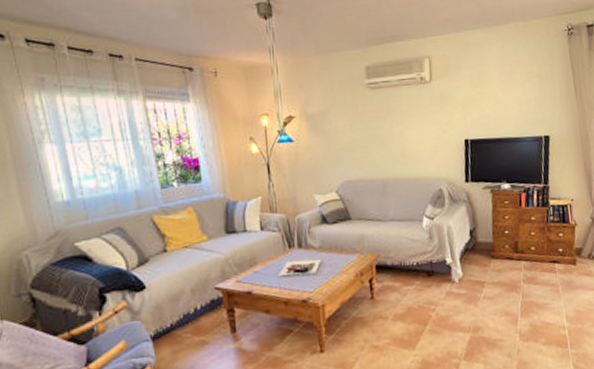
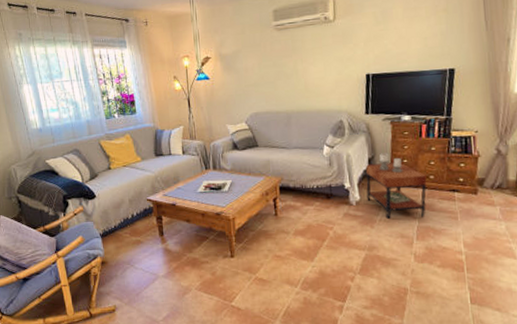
side table: none [467,224,529,296] -> present [365,153,427,219]

